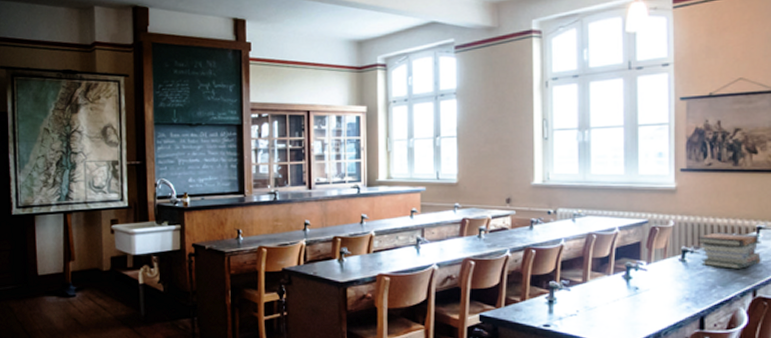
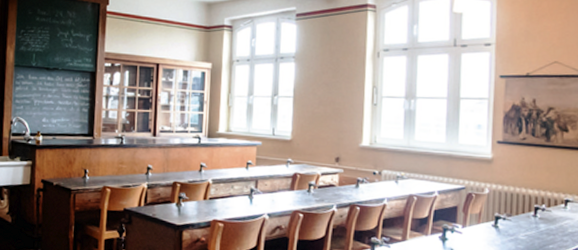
book stack: present [698,232,761,269] -> none [510,202,568,238]

